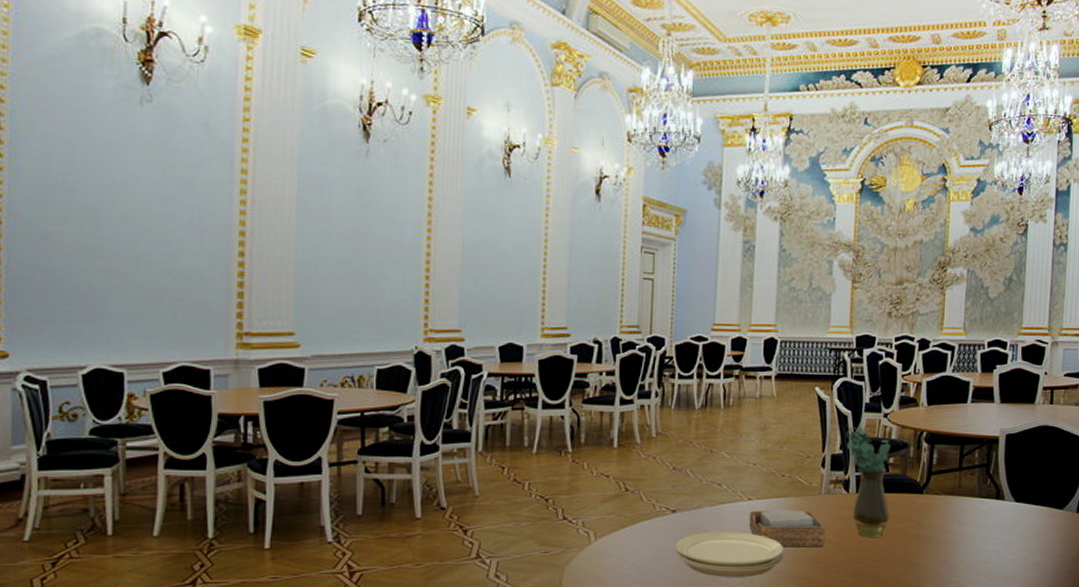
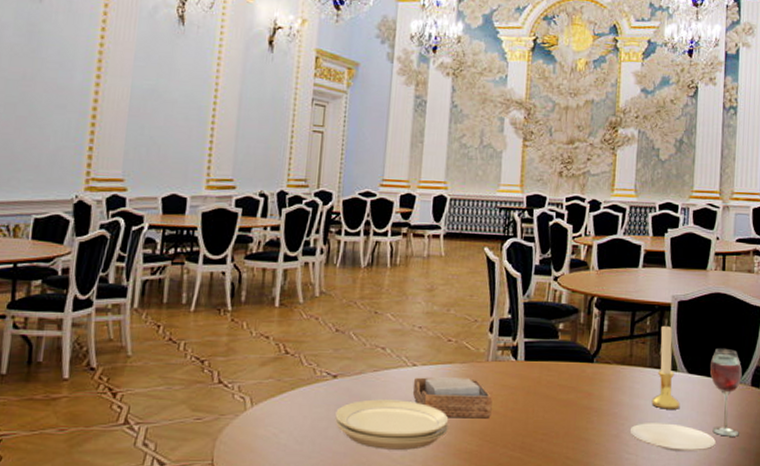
vase: present [845,423,891,537] -> none [514,286,561,408]
plate: none [958,548,1041,574] -> present [629,423,716,451]
candle holder: none [979,456,1008,536] -> present [651,324,680,409]
wineglass: none [1037,477,1068,560] -> present [710,348,742,437]

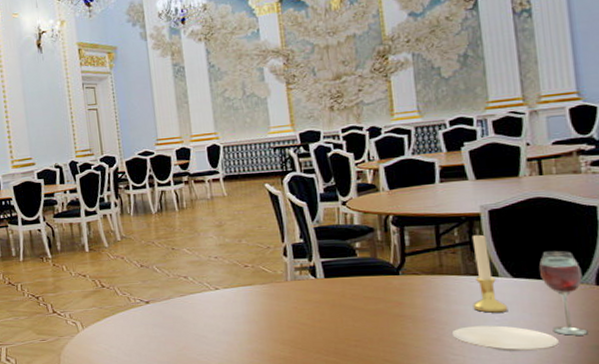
plate: present [335,399,449,450] -> none [153,318,259,358]
napkin holder: present [412,376,493,419] -> none [218,296,299,330]

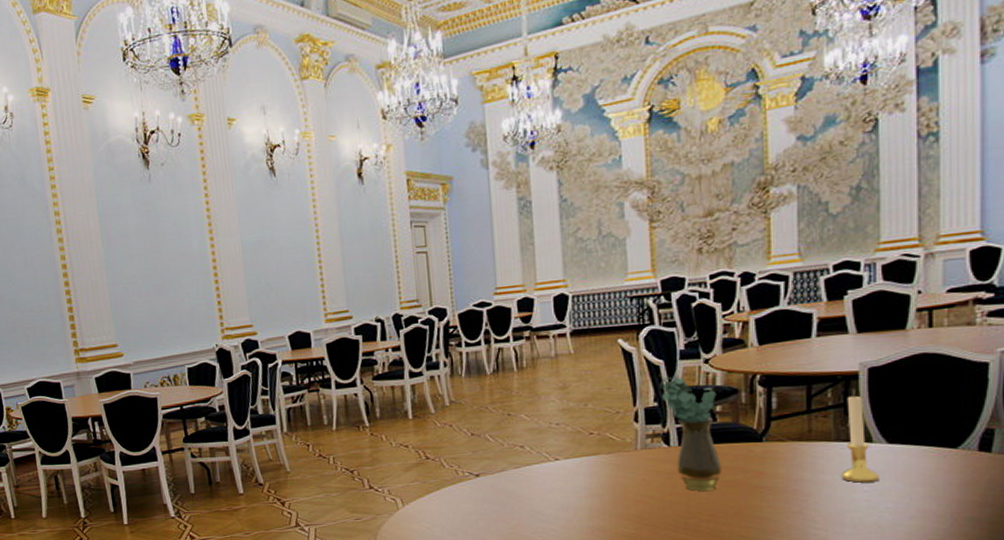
vase: none [302,214,365,319] -> present [659,374,722,491]
plate: present [451,325,559,351] -> none [815,496,931,524]
wineglass: present [539,250,588,335] -> none [919,413,965,506]

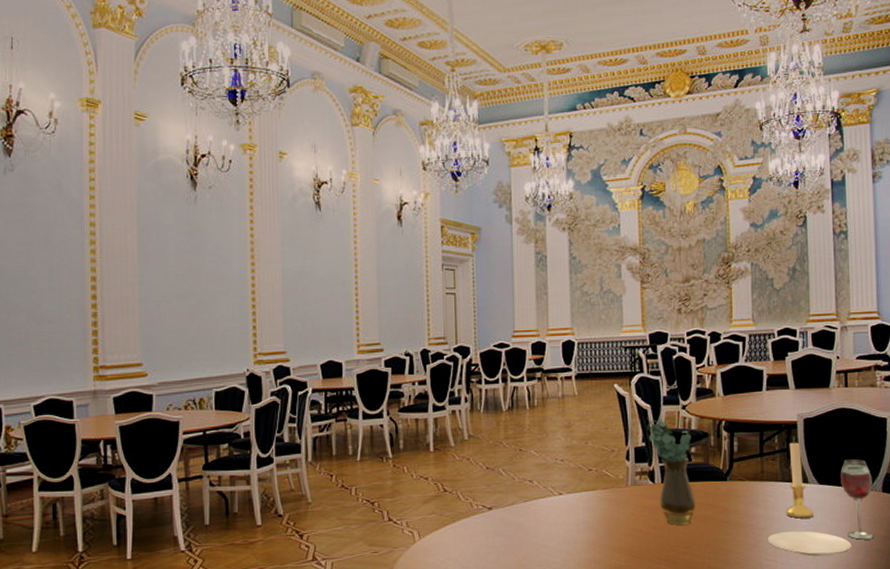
plate: none [815,496,931,524] -> present [767,531,851,556]
wineglass: none [919,413,965,506] -> present [841,459,874,540]

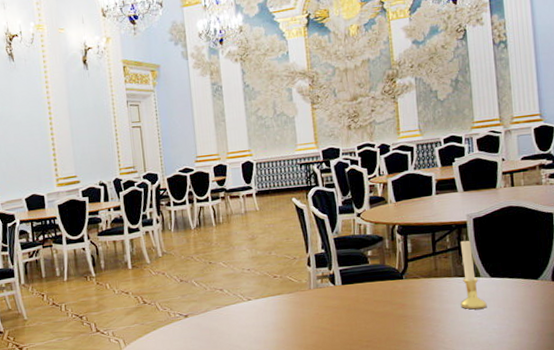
vase: present [646,417,696,525] -> none [324,226,375,322]
plate: present [767,531,851,556] -> none [444,320,524,343]
wineglass: present [841,459,874,540] -> none [511,252,546,326]

